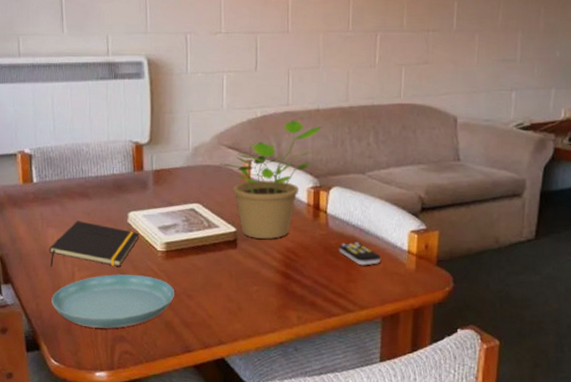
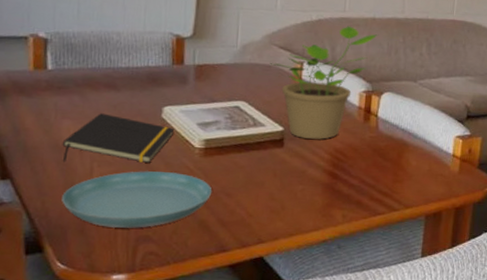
remote control: present [338,242,382,266] -> none [387,144,428,167]

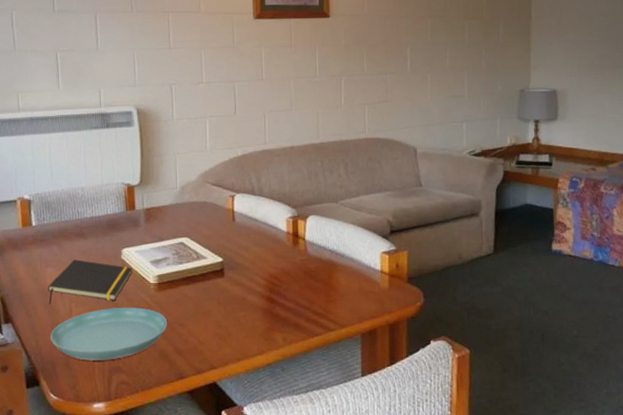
potted plant: present [270,26,378,139] -> none [205,157,297,267]

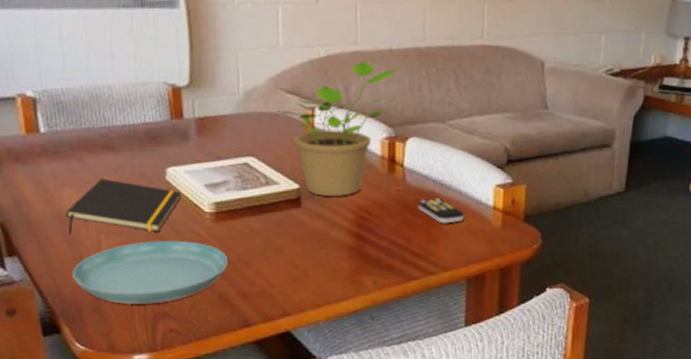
potted plant: none [205,157,297,267] -> present [277,61,397,196]
remote control: none [317,265,357,287] -> present [418,198,465,224]

